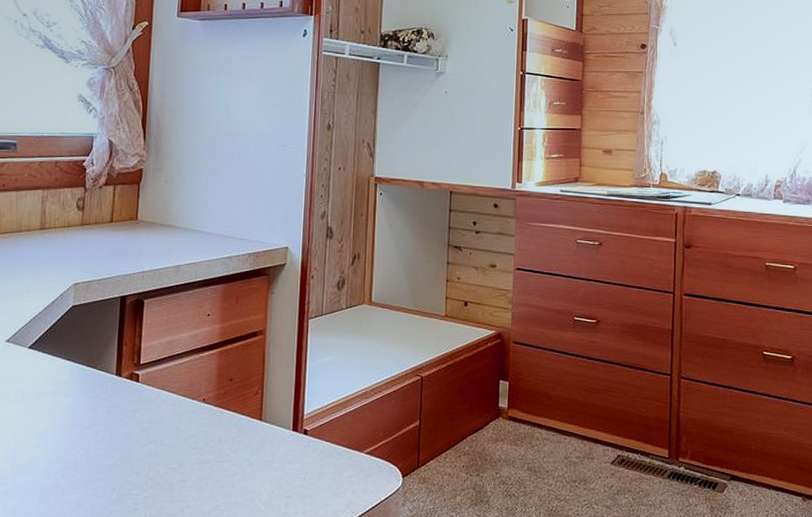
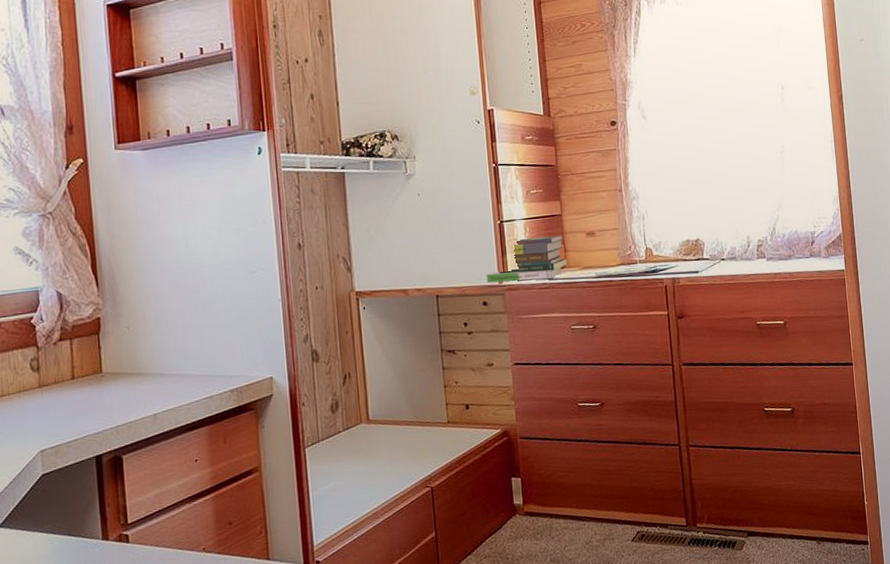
books: none [500,147,581,191] -> present [486,235,568,283]

